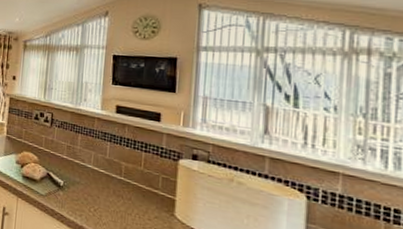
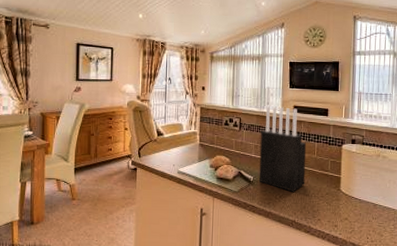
knife block: none [69,103,131,208] -> present [258,106,307,192]

